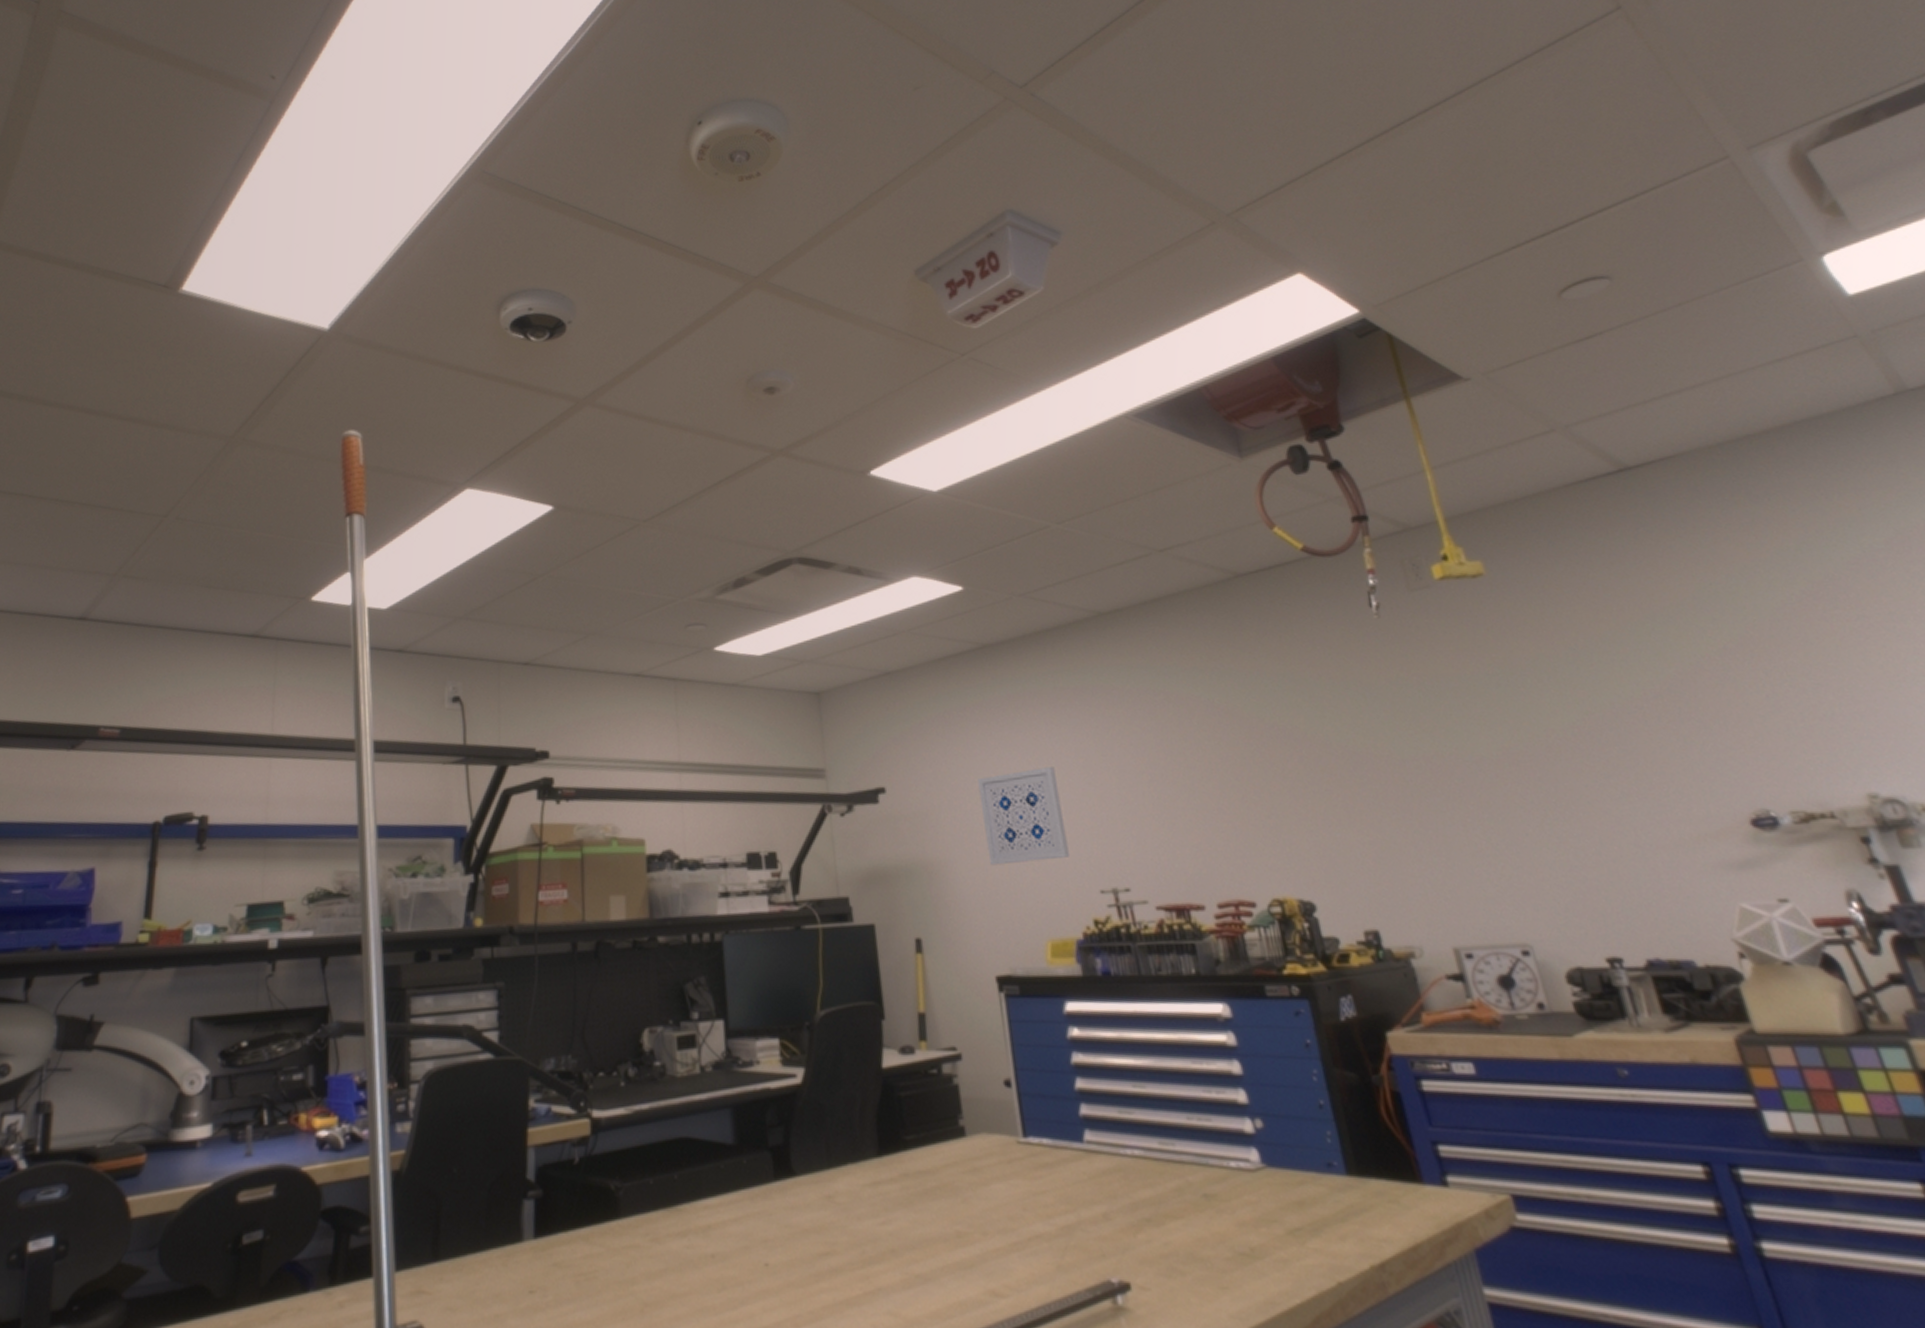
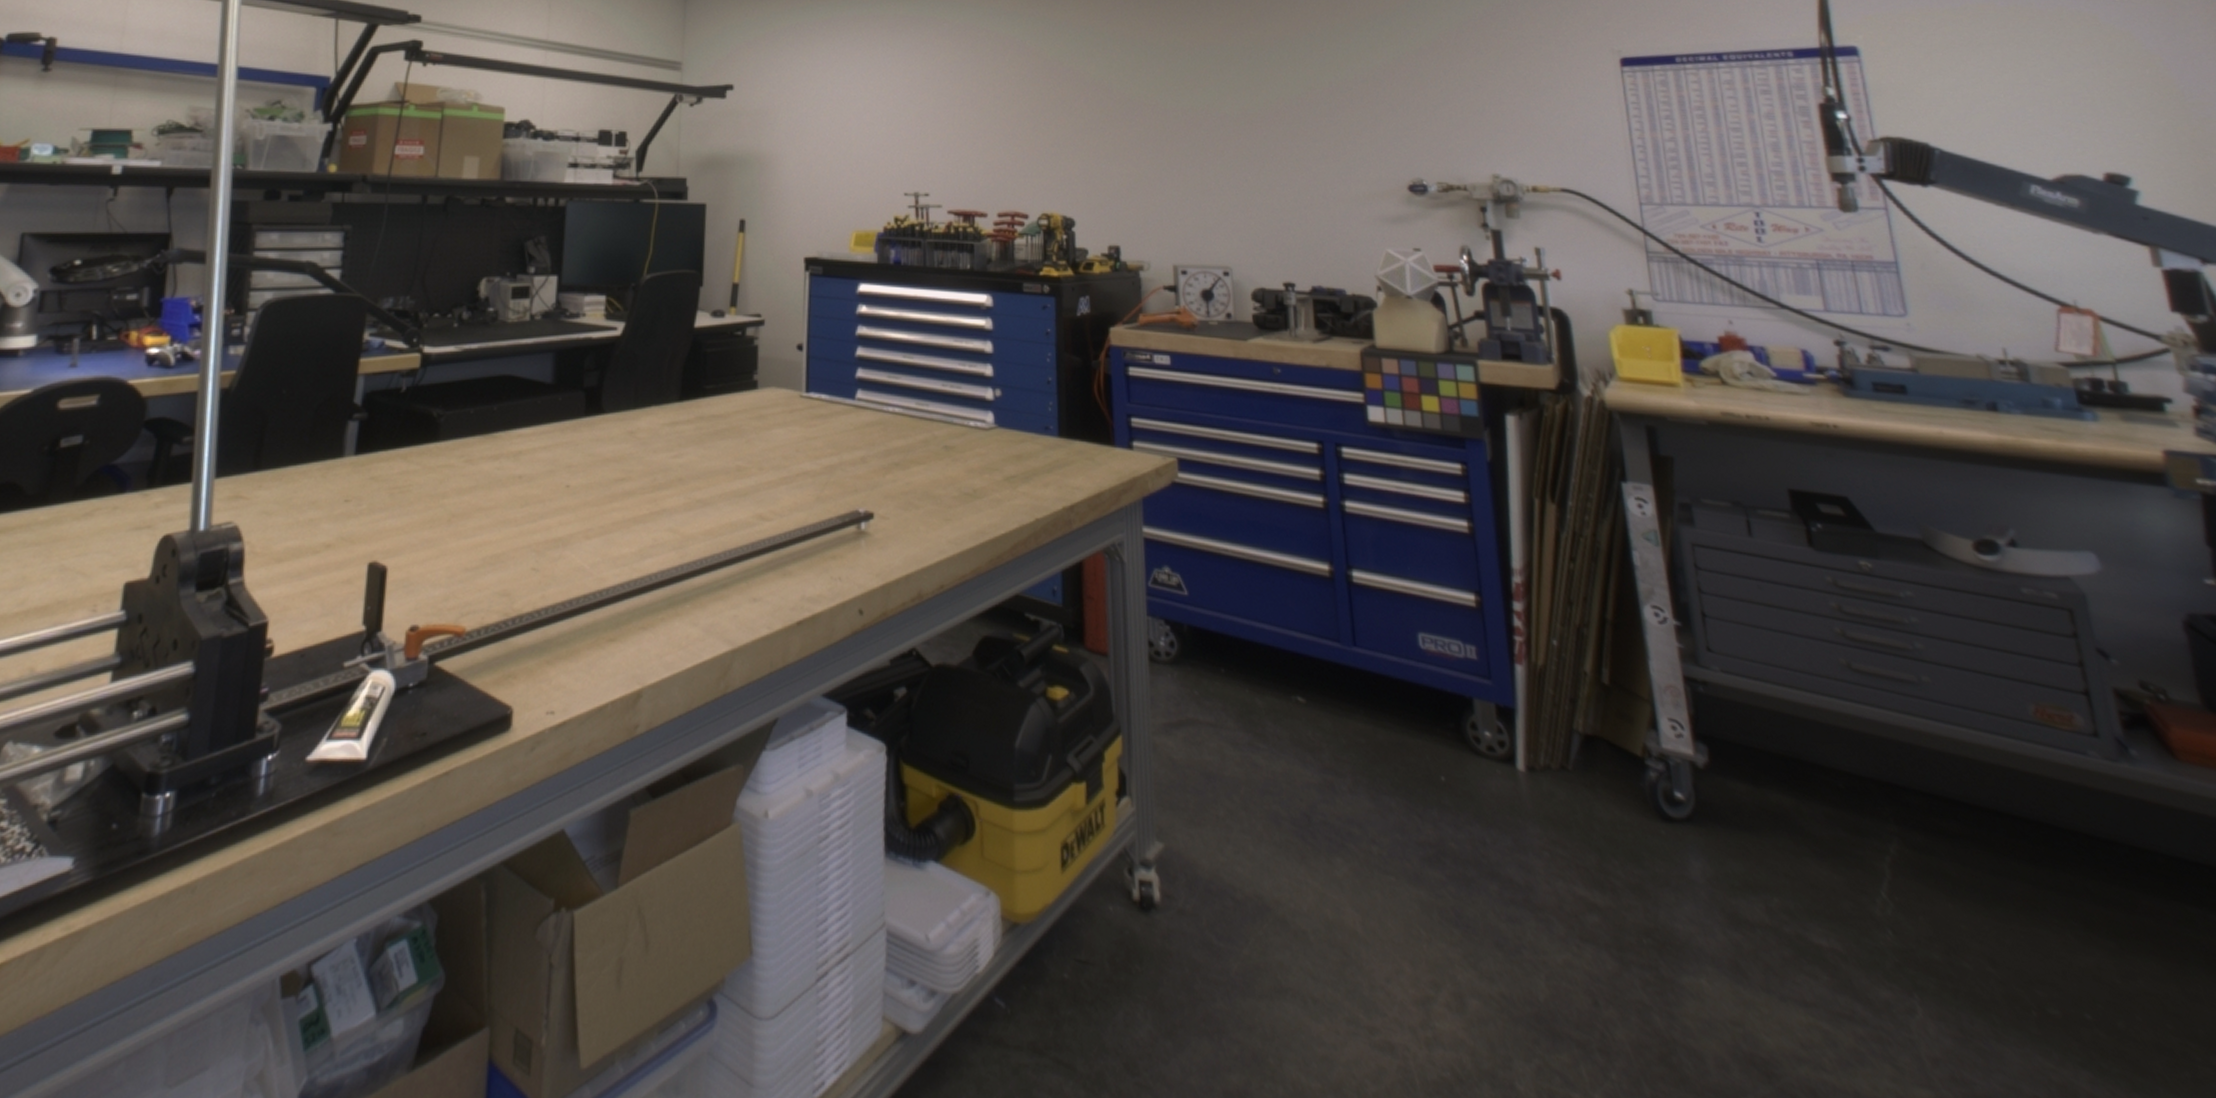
wall art: present [977,767,1071,866] -> none [814,83,885,164]

